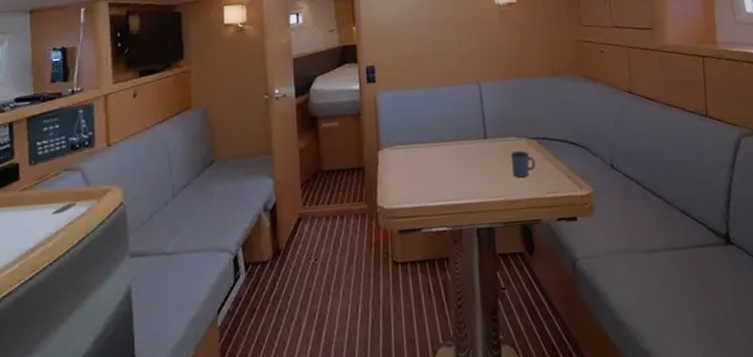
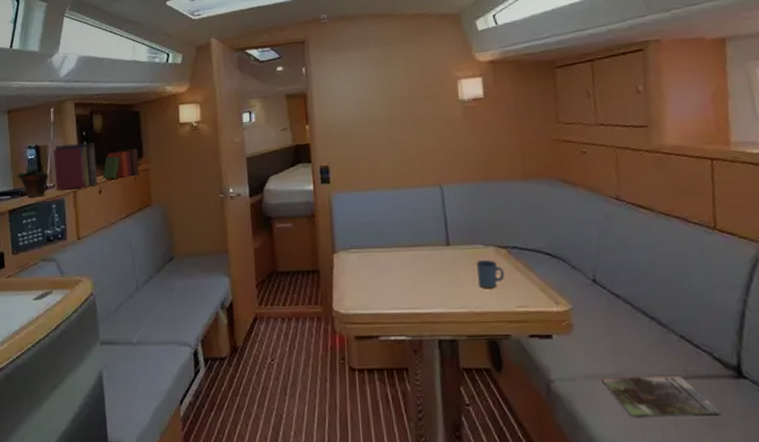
succulent plant: none [38,60,76,103] -> present [17,158,49,198]
books: none [82,44,132,95] -> present [53,143,98,190]
books: none [138,50,179,83] -> present [102,148,139,180]
magazine: none [618,245,715,287] -> present [601,375,722,417]

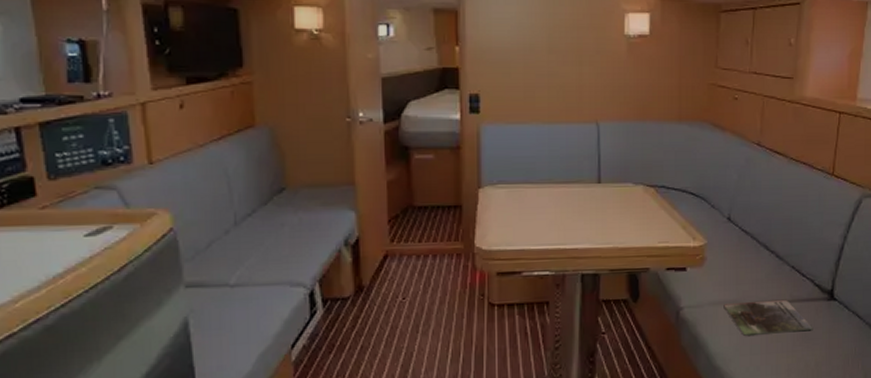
succulent plant: present [17,158,49,198] -> none [50,56,102,108]
books: present [53,143,98,190] -> none [108,42,178,101]
books: present [102,148,139,180] -> none [184,55,238,92]
mug: present [477,260,505,289] -> none [625,198,651,226]

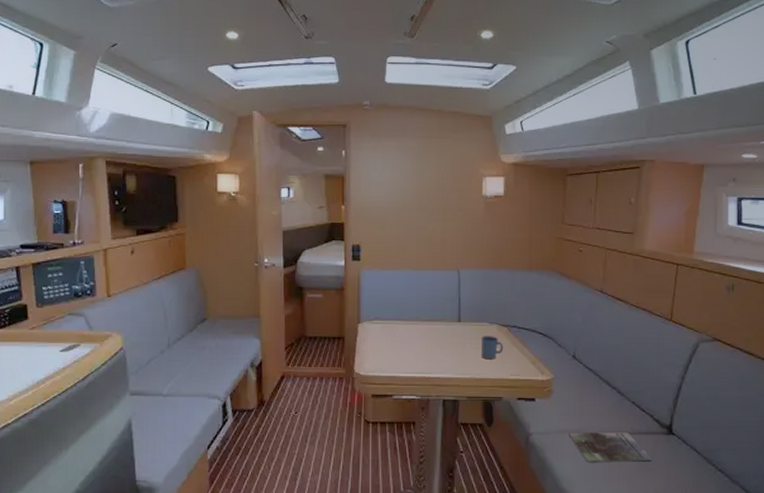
mug: none [625,198,651,226] -> present [482,336,504,360]

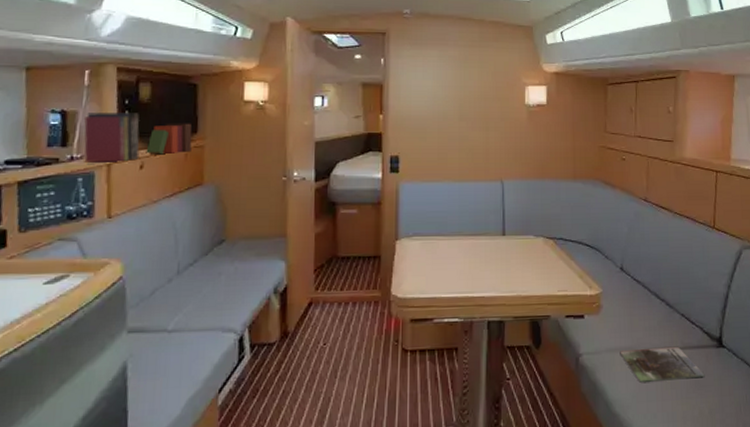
books: none [82,203,130,248] -> present [84,113,140,162]
books: none [135,212,174,241] -> present [146,123,192,155]
mug: present [482,336,504,360] -> none [527,249,551,275]

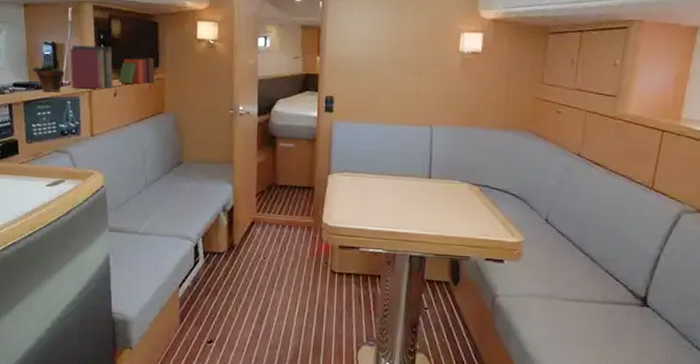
succulent plant: none [33,124,76,168] -> present [32,54,65,92]
magazine: present [620,346,705,382] -> none [537,297,624,333]

